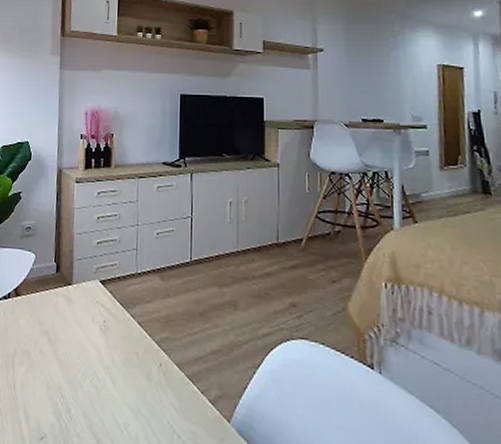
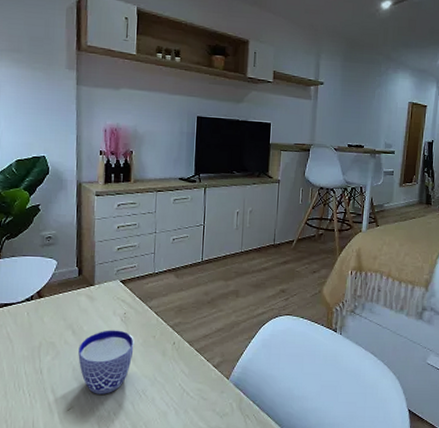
cup: none [53,340,115,425] -> present [78,330,134,394]

